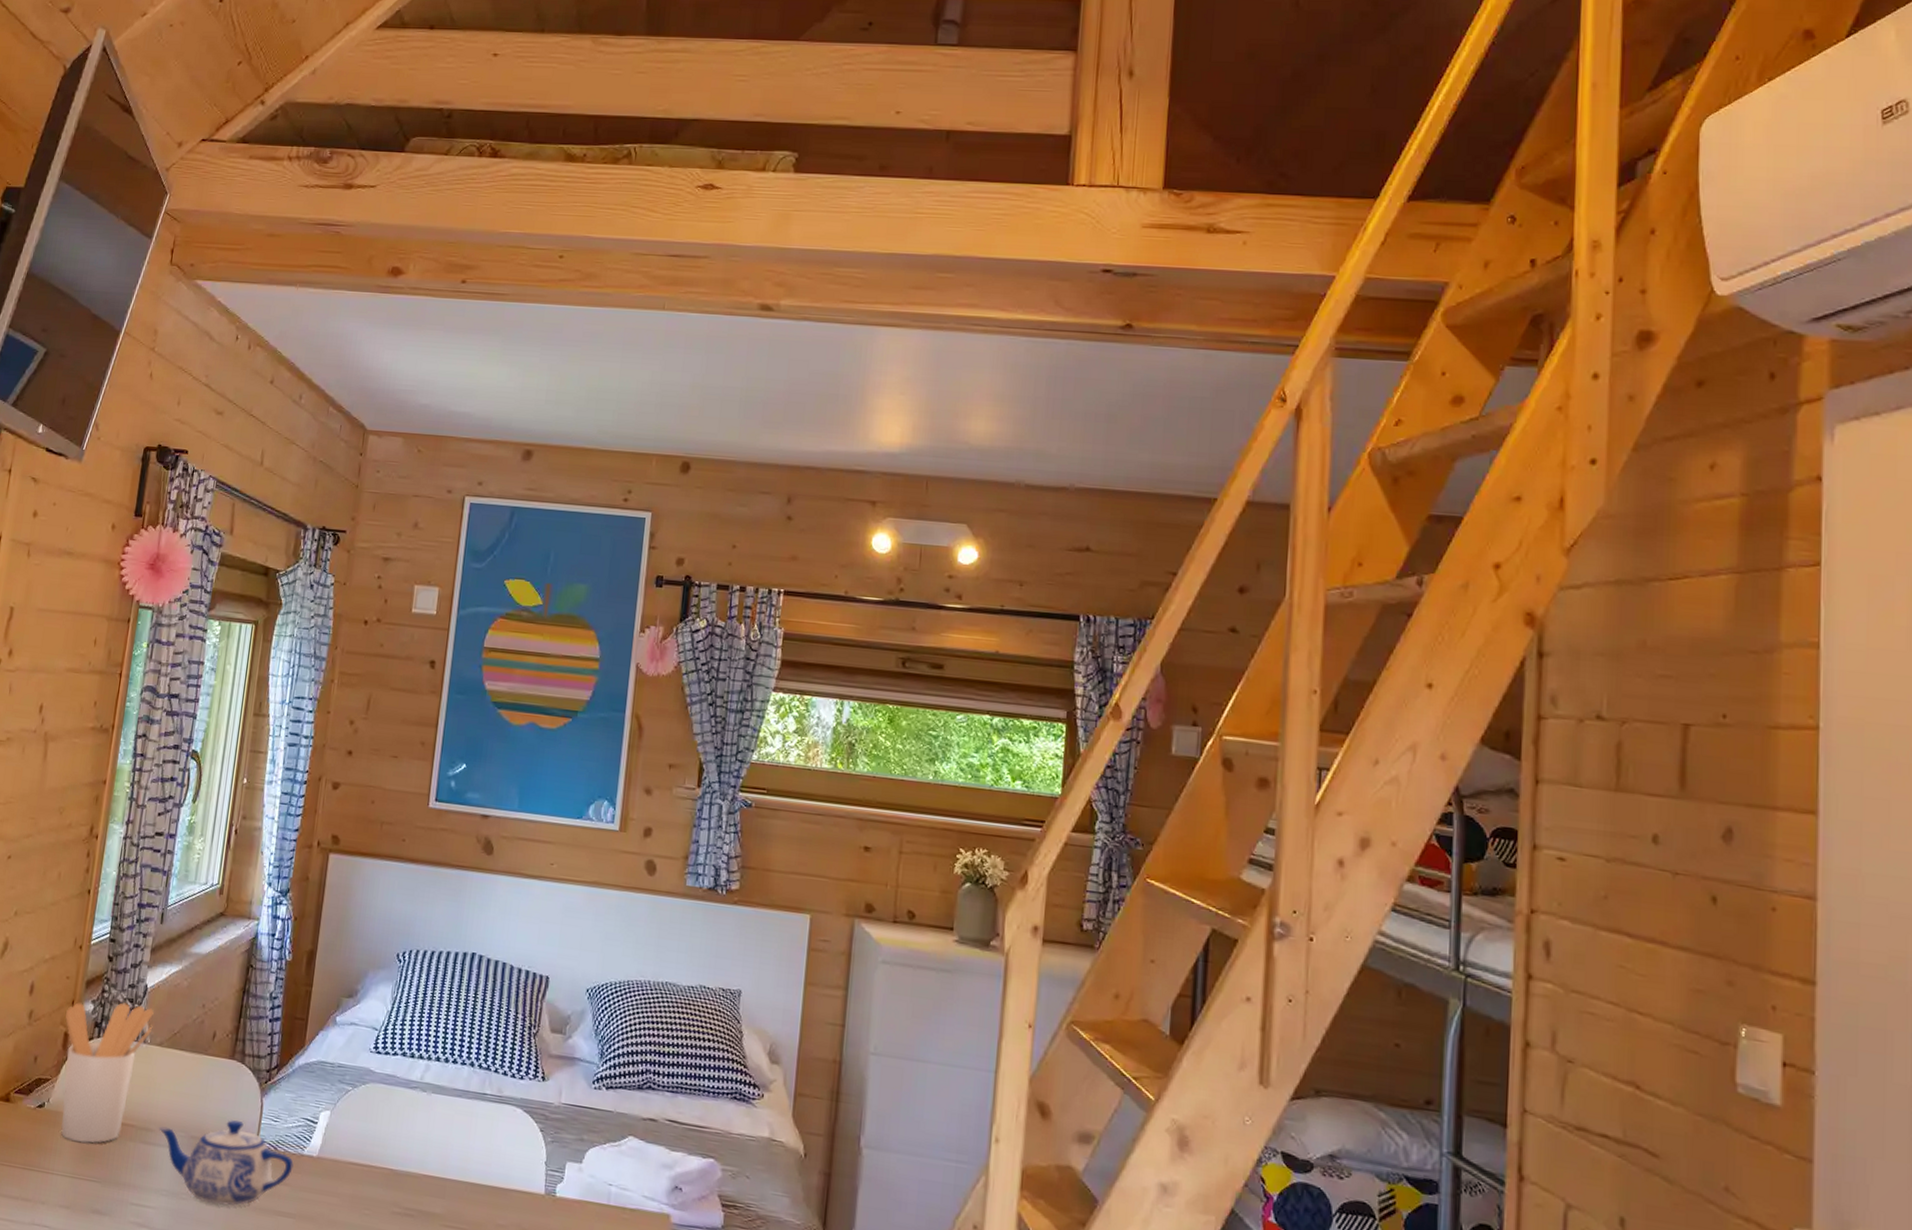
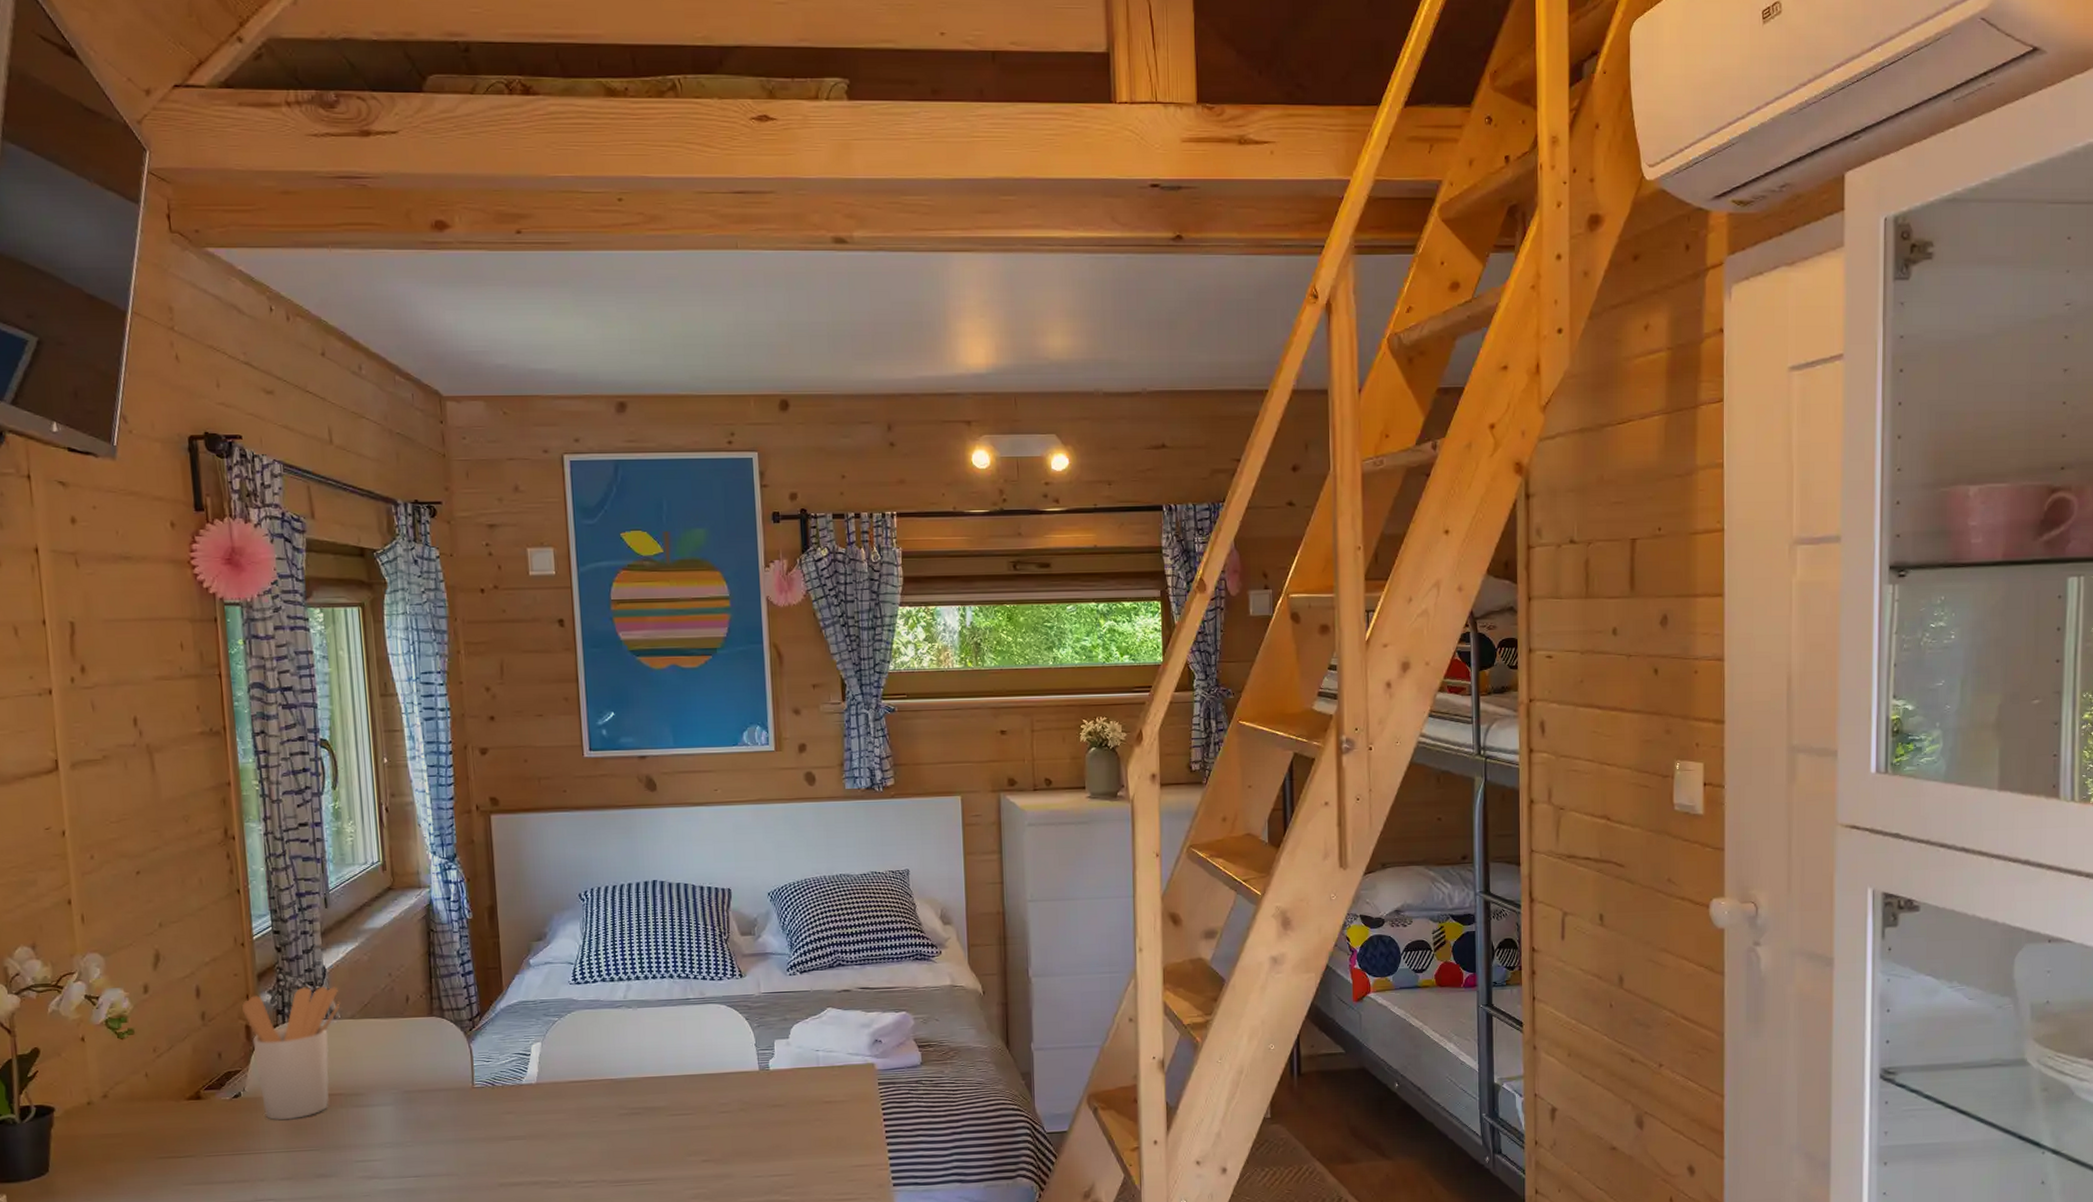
teapot: present [159,1120,294,1206] -> none [369,1069,514,1145]

